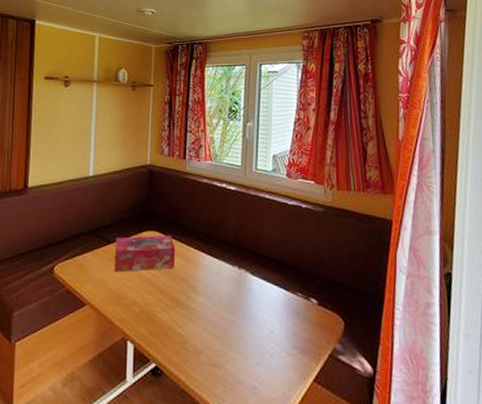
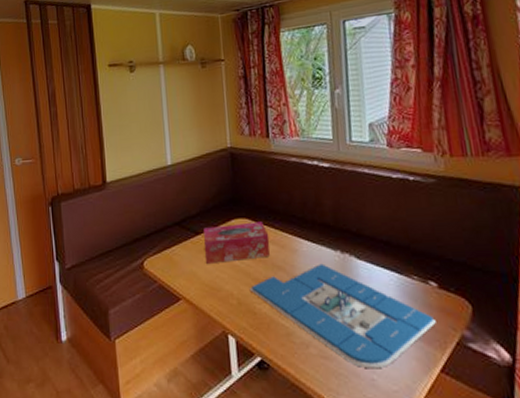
board game: none [152,277,313,378] -> present [249,263,436,369]

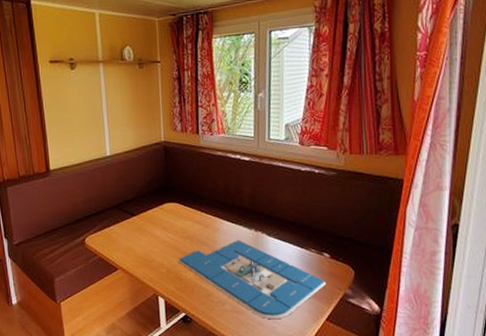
tissue box: present [204,221,270,265] -> none [139,205,196,241]

